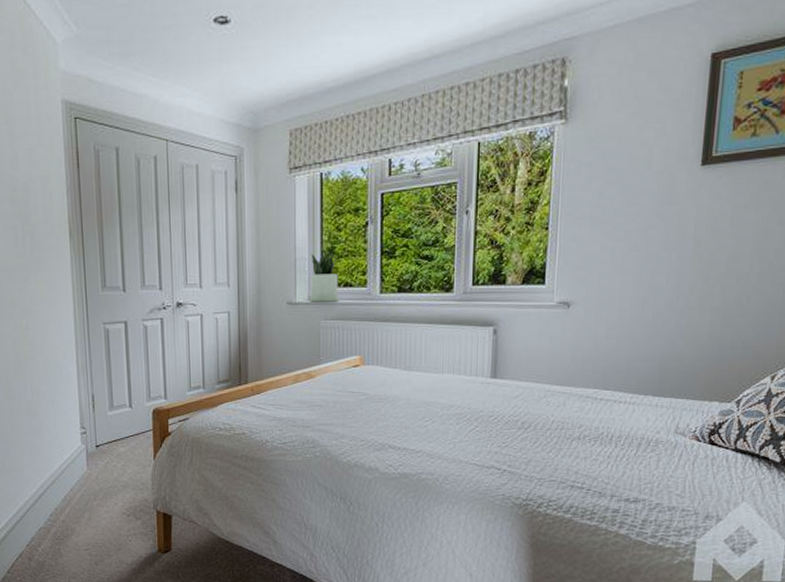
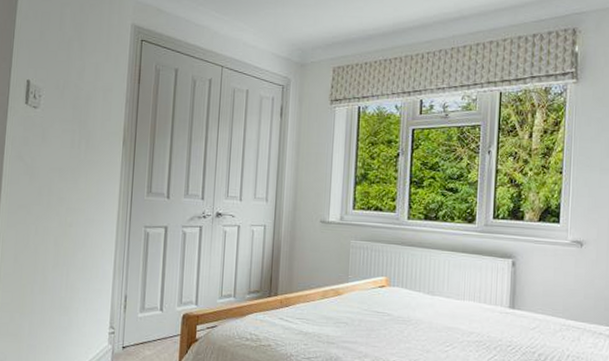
planter: present [308,253,341,304] -> none [340,178,371,225]

